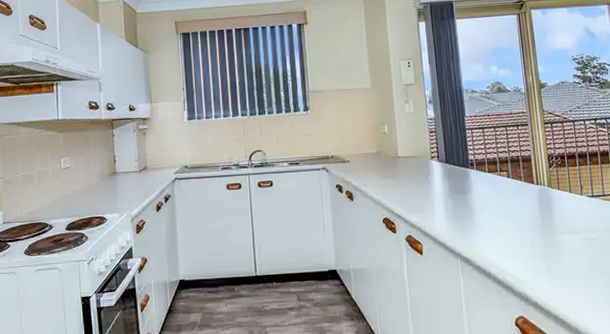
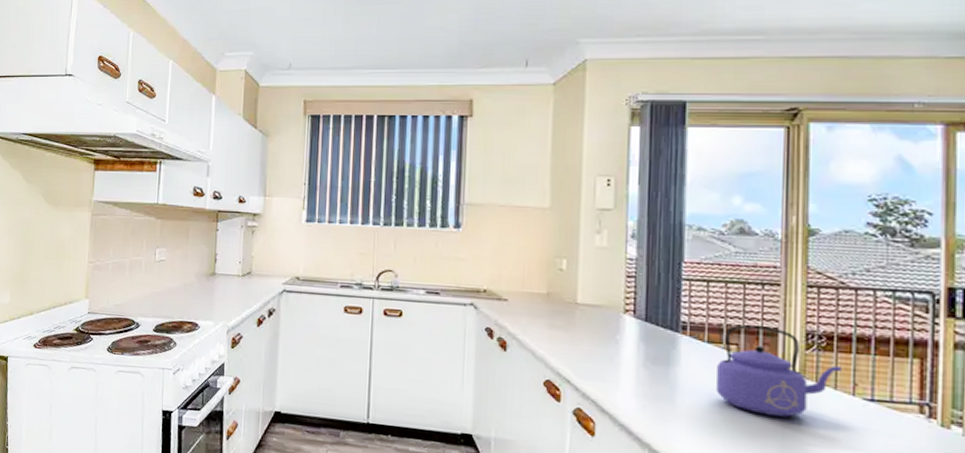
kettle: none [496,155,572,219] -> present [716,325,842,418]

